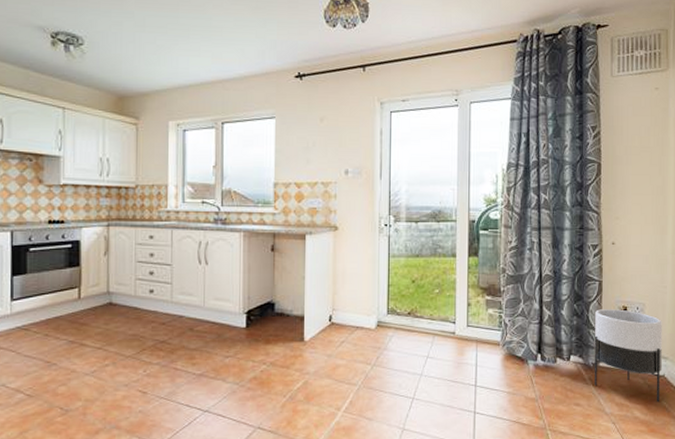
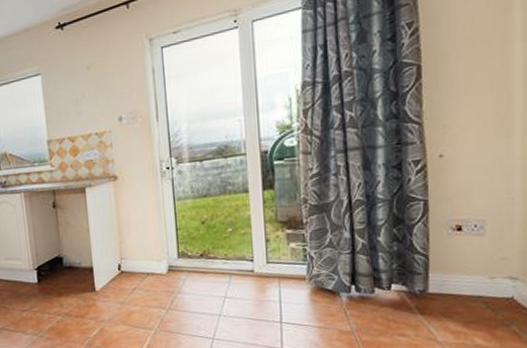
planter: present [594,309,663,403] -> none [420,229,511,328]

